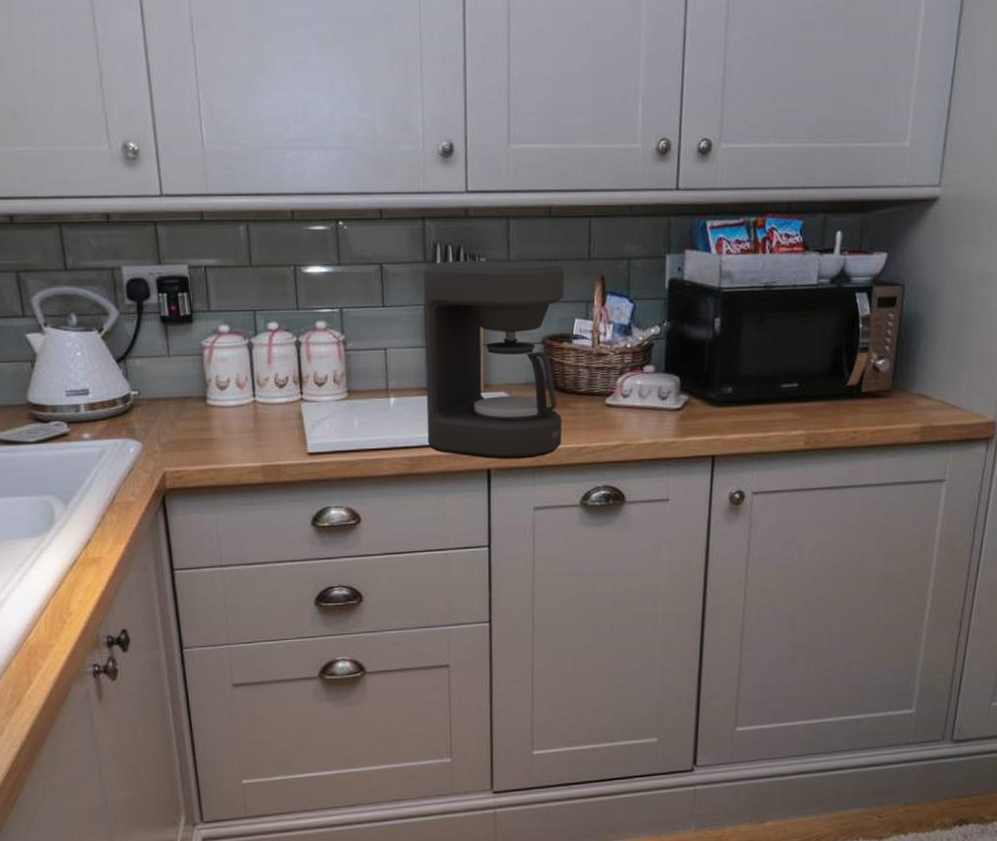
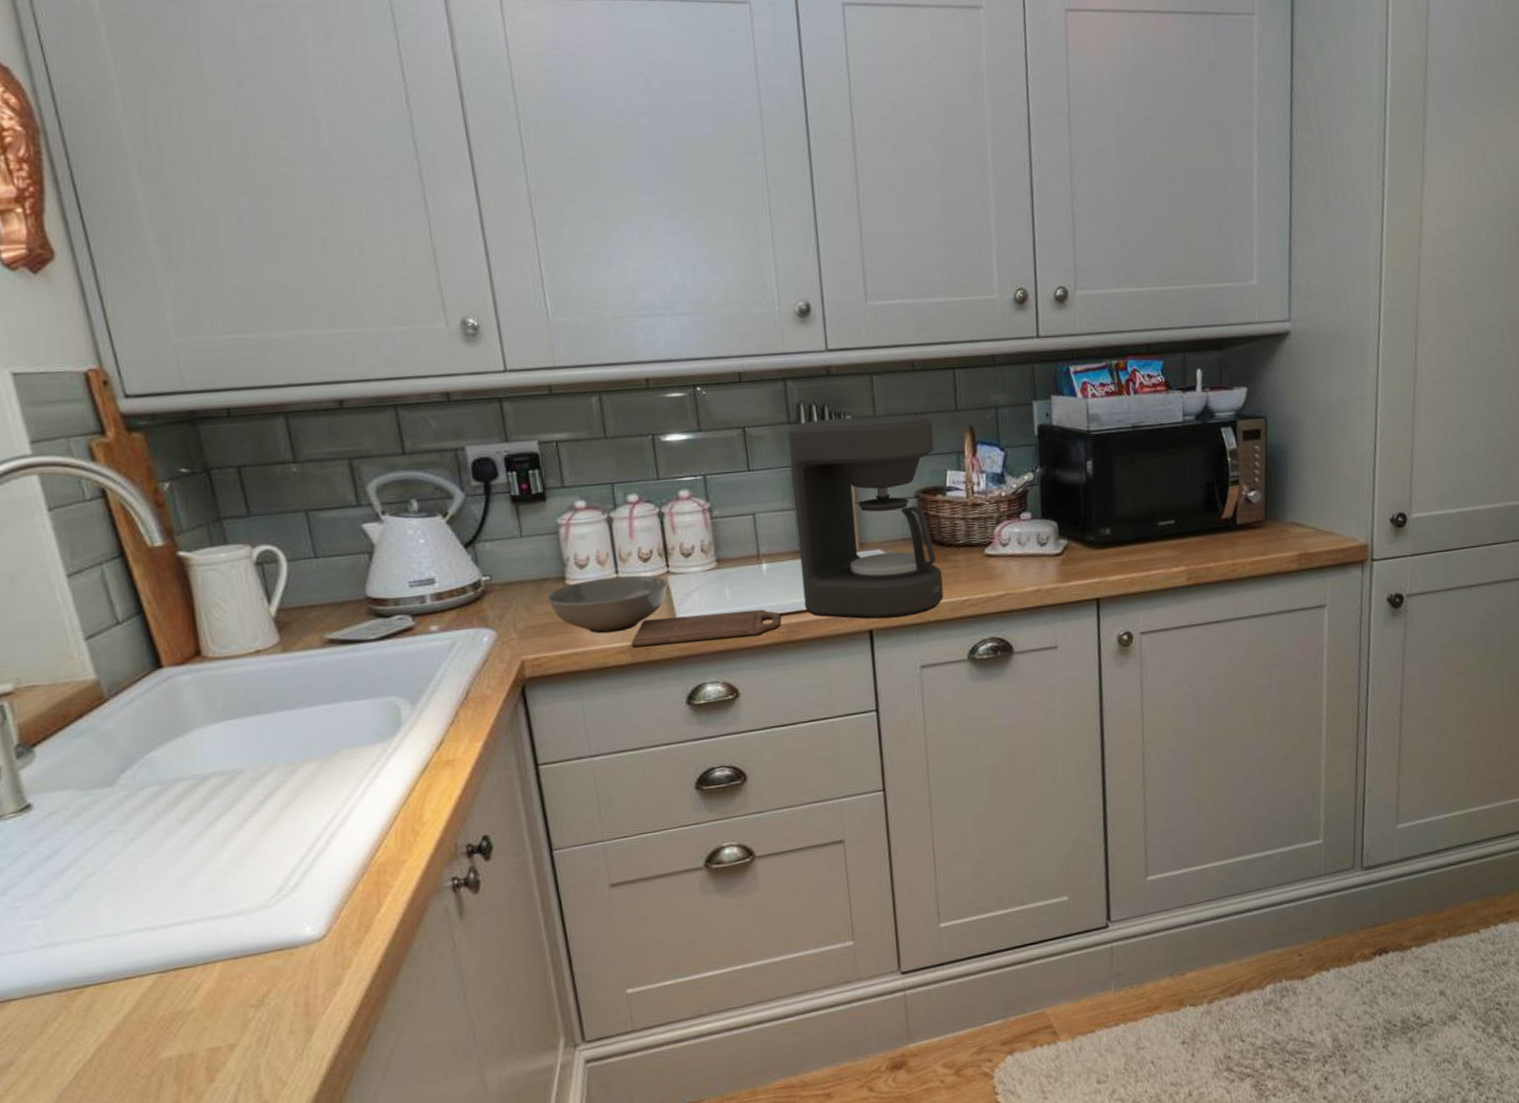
bowl: none [189,399,301,453] -> present [547,575,668,634]
cutting board: none [263,441,404,470] -> present [631,609,781,649]

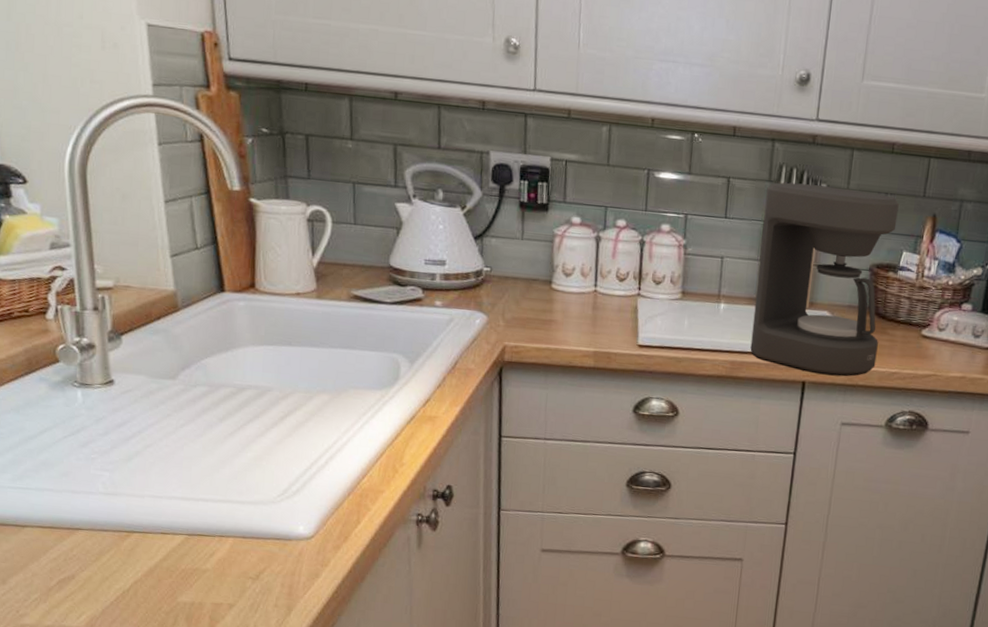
bowl: present [547,575,668,634] -> none [534,287,637,338]
cutting board: present [631,609,781,649] -> none [596,332,728,367]

